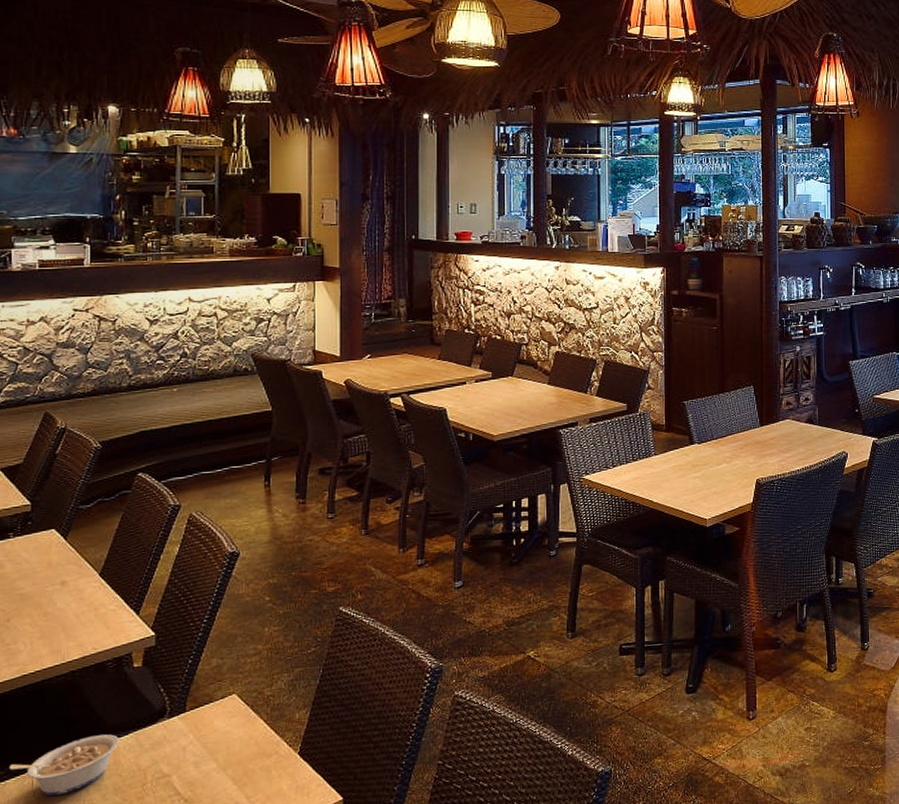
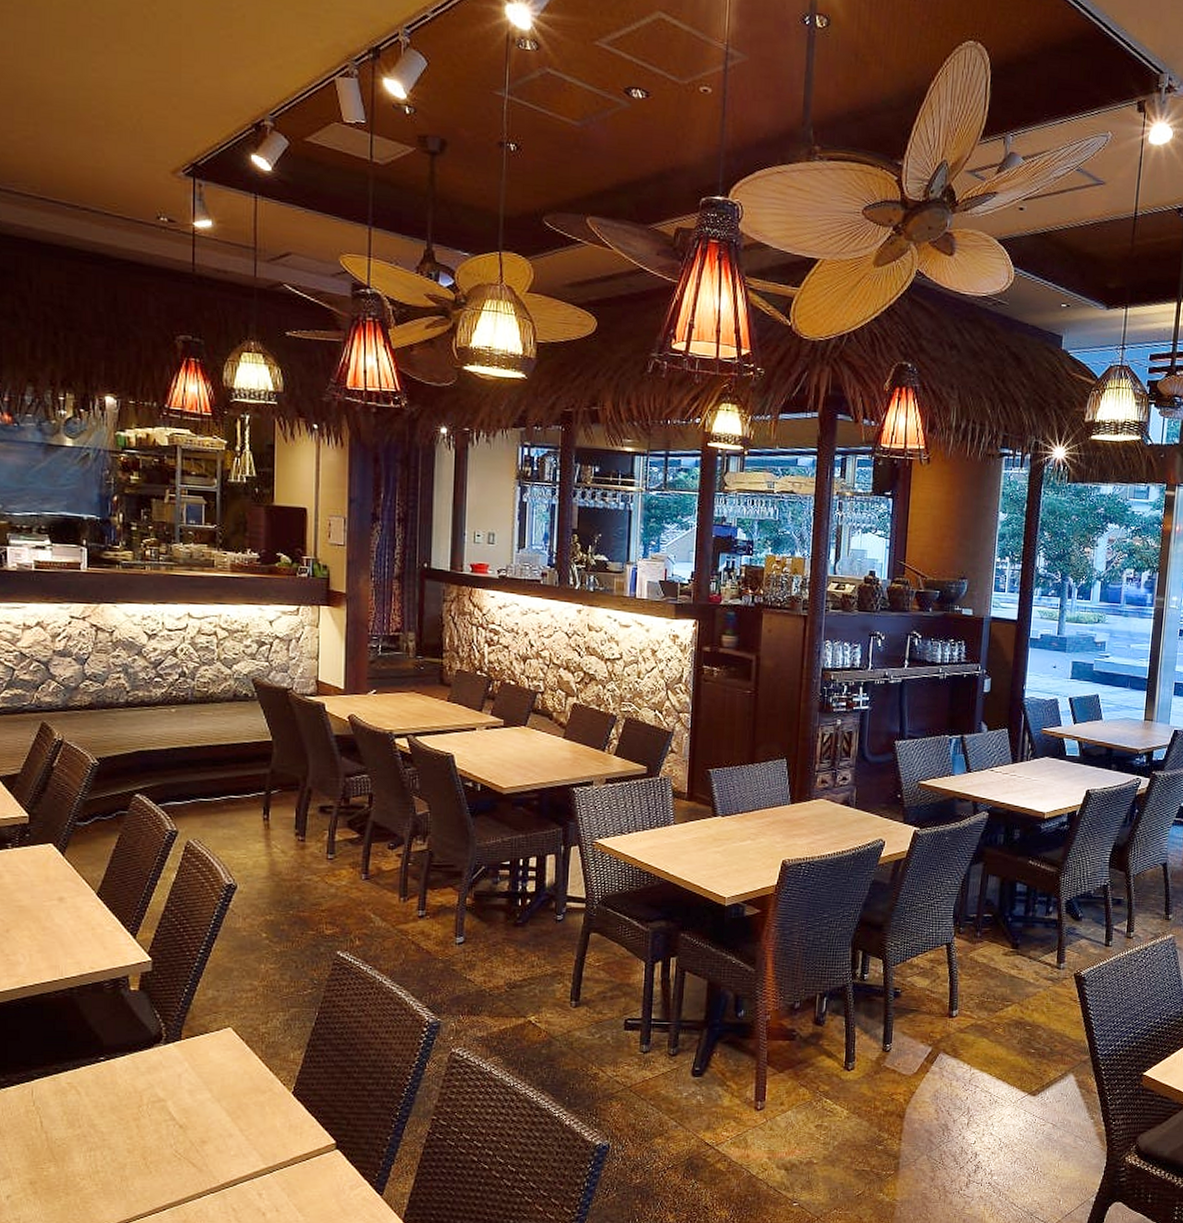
legume: present [8,734,120,796] -> none [9,1053,117,1107]

